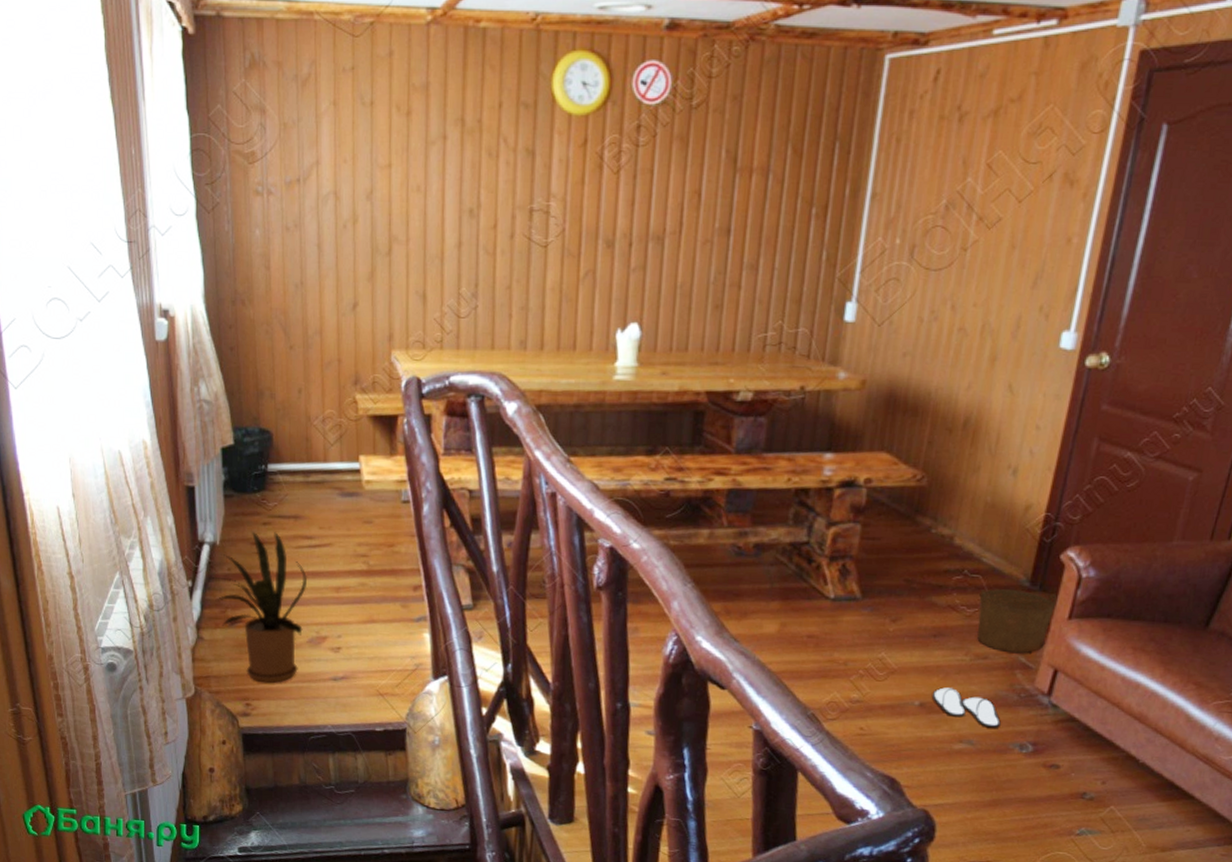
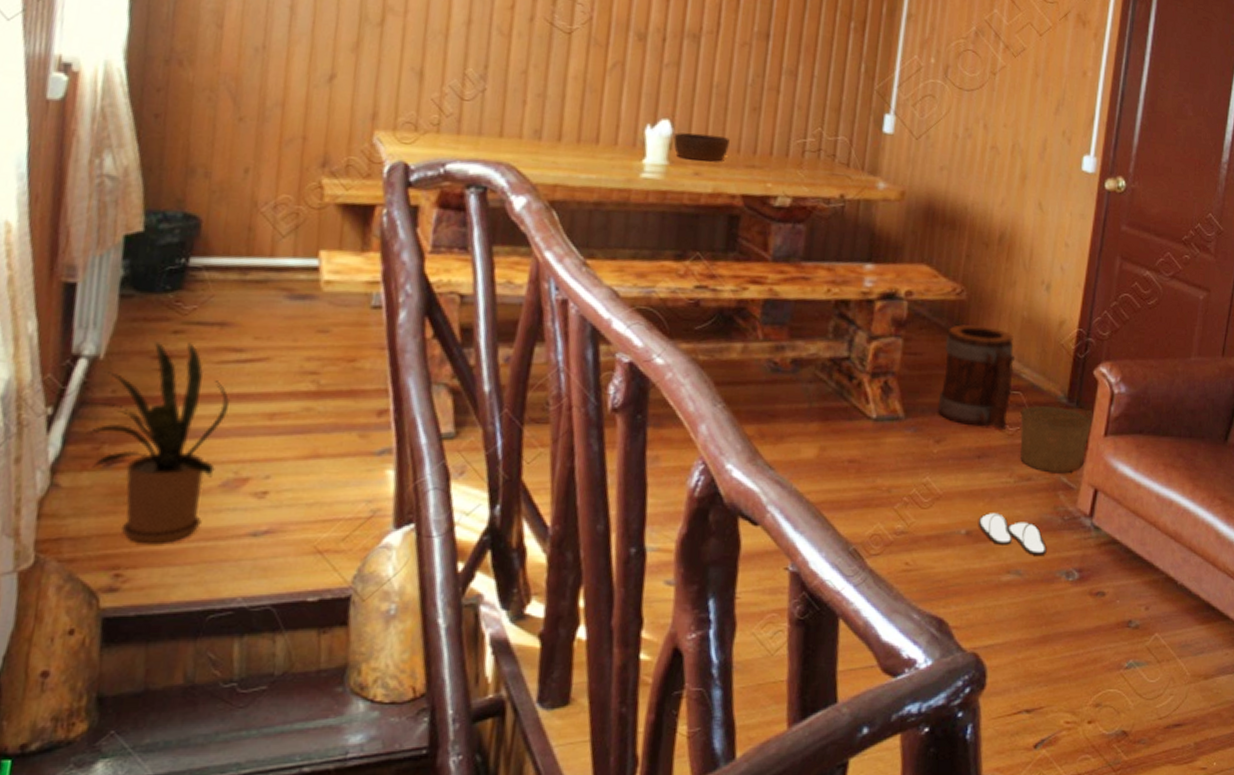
wooden bowl: none [642,334,694,361] -> present [673,132,730,162]
wooden bucket: none [894,510,977,612] -> present [937,324,1016,431]

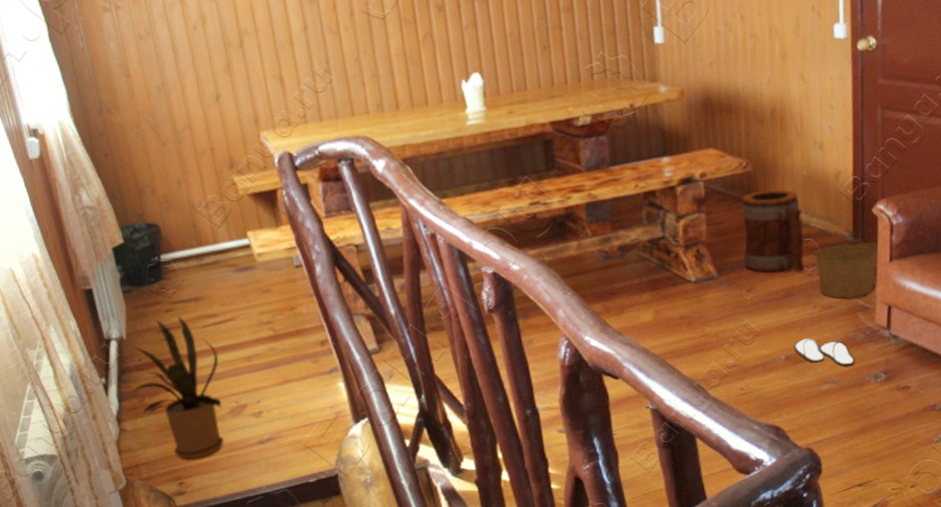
wooden bowl: present [673,132,730,162] -> none [485,76,531,103]

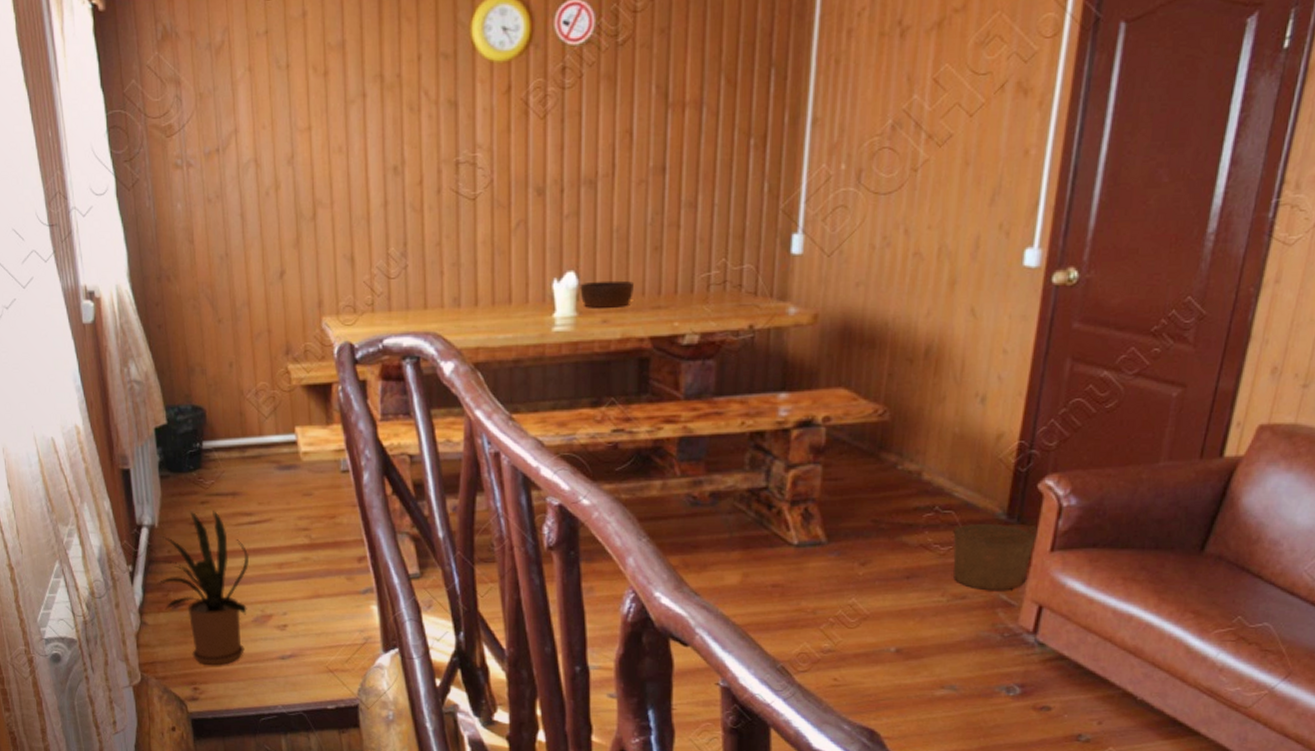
wooden bowl: none [485,76,531,103] -> present [580,280,634,308]
wooden bucket: present [740,189,805,274] -> none [861,446,947,551]
slippers: present [793,338,855,367] -> none [908,631,984,671]

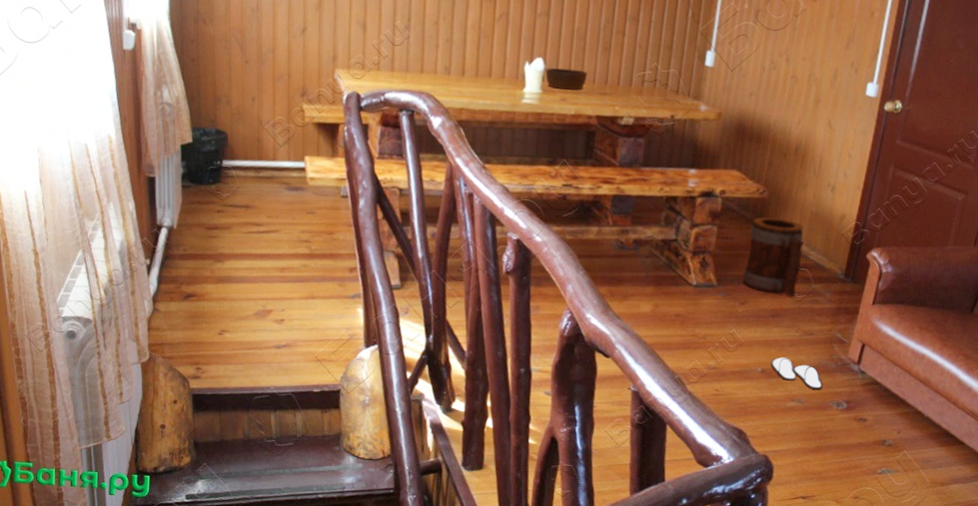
house plant: present [152,509,250,666] -> none [168,217,256,350]
wooden bucket: none [861,446,947,551] -> present [742,217,805,298]
slippers: none [908,631,984,671] -> present [770,357,823,390]
basket: present [953,523,1037,591] -> none [805,280,865,332]

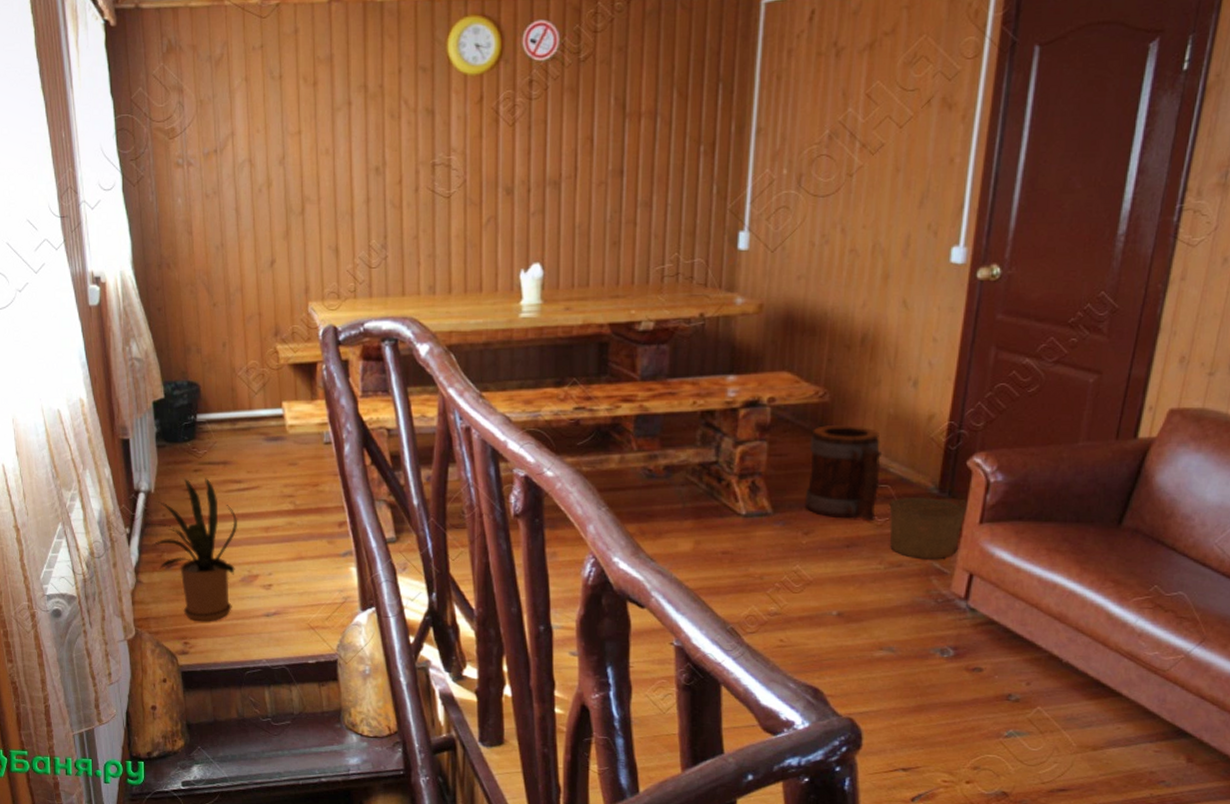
house plant: none [168,217,256,350] -> present [148,477,238,622]
wooden bowl: present [545,68,587,91] -> none [545,272,594,297]
slippers: present [770,357,823,390] -> none [849,596,920,634]
basket: none [805,280,865,332] -> present [889,497,967,560]

